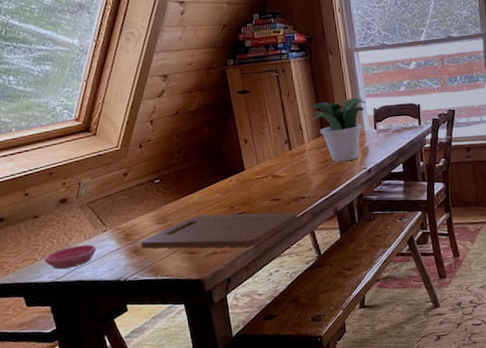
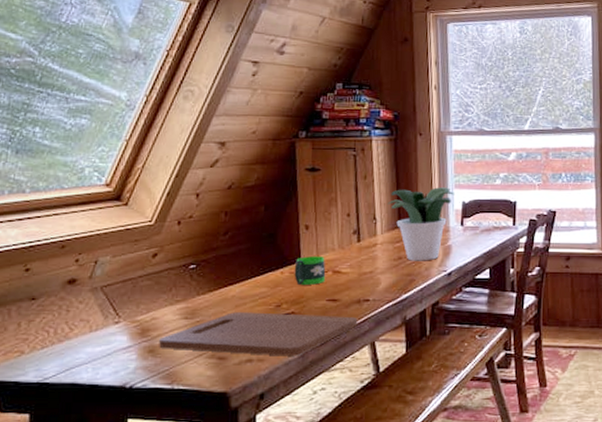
saucer: present [44,244,96,269] -> none [33,338,102,366]
mug: none [240,164,267,189] -> present [294,256,326,285]

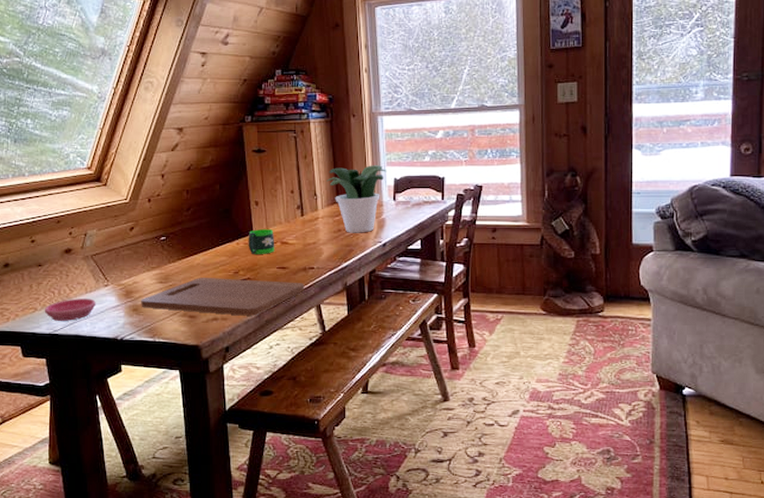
saucer: none [33,338,102,366] -> present [44,298,96,321]

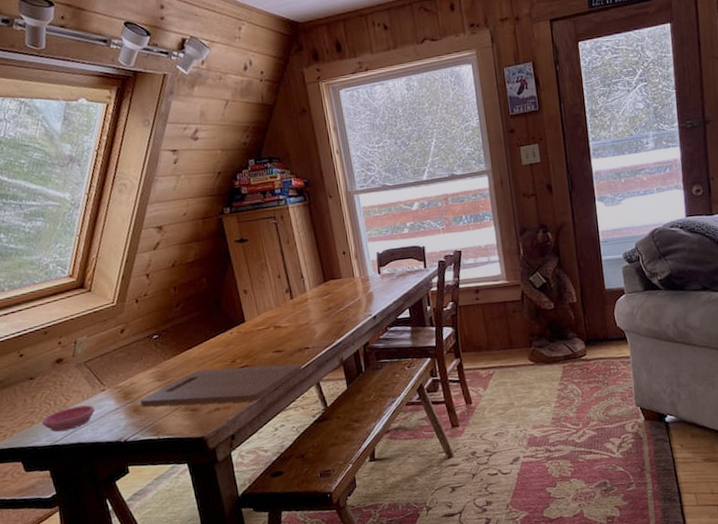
mug: present [248,229,275,254] -> none [240,315,269,342]
potted plant: present [327,165,388,233] -> none [311,241,370,310]

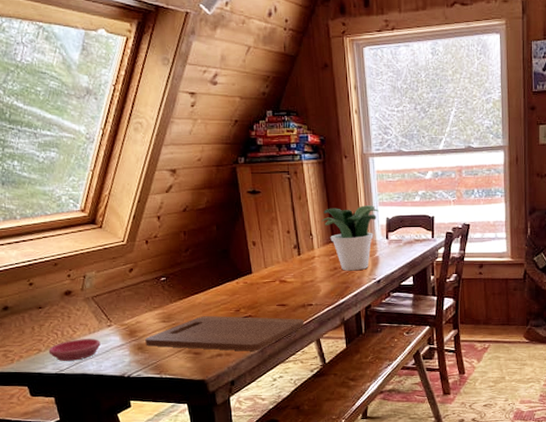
potted plant: none [311,241,370,310] -> present [321,205,380,271]

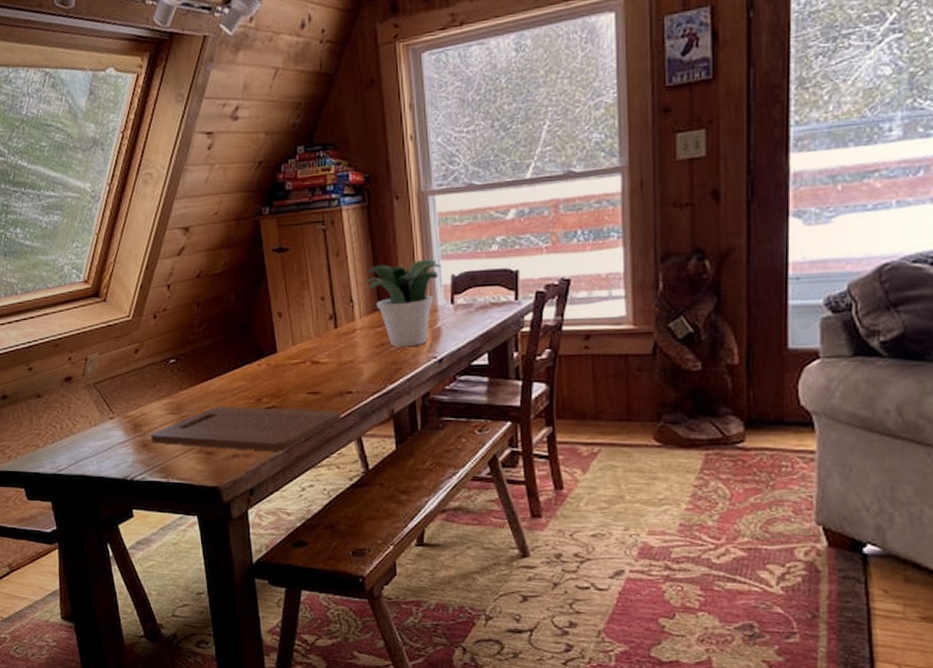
saucer: present [48,339,101,361] -> none [46,433,102,459]

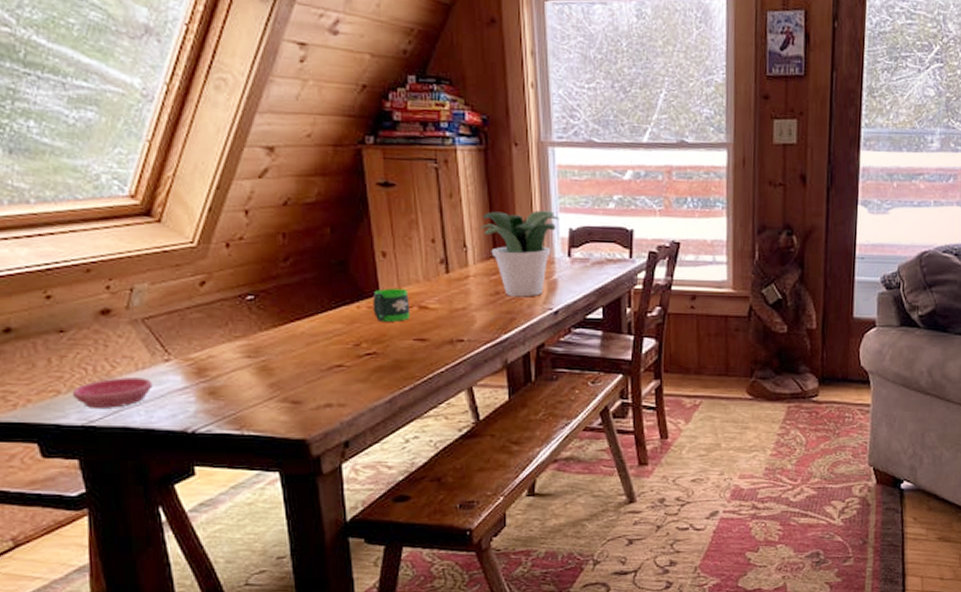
saucer: none [46,433,102,459] -> present [72,377,153,408]
cutting board: present [151,406,342,452] -> none [220,351,452,401]
mug: none [271,346,304,377] -> present [372,288,411,322]

